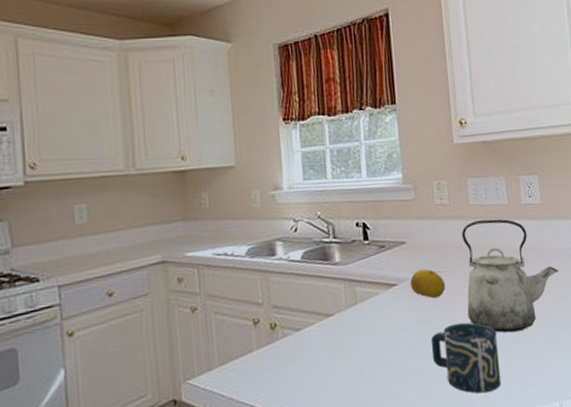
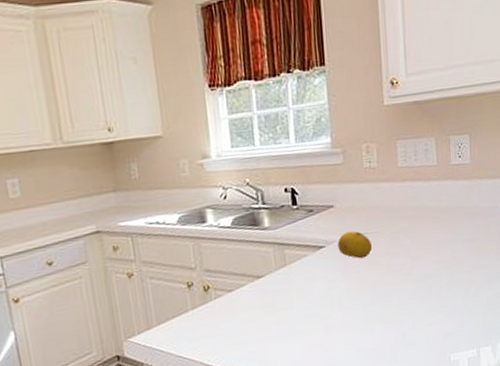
cup: present [430,322,502,394] -> none [356,279,423,343]
kettle: present [461,218,559,333] -> none [389,180,485,289]

